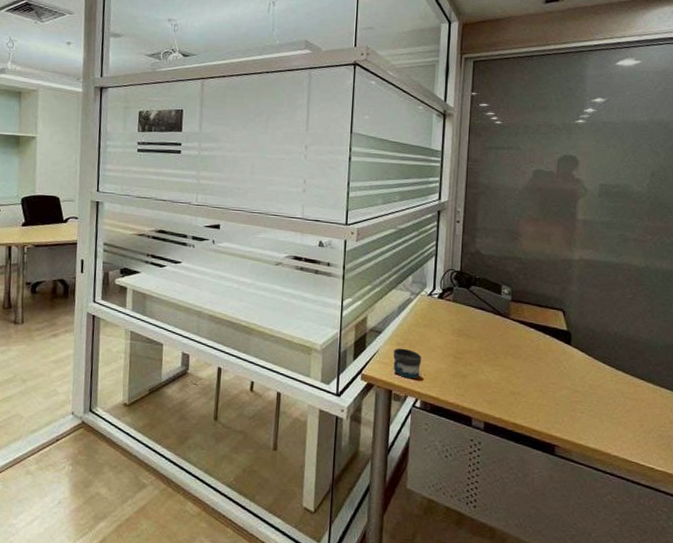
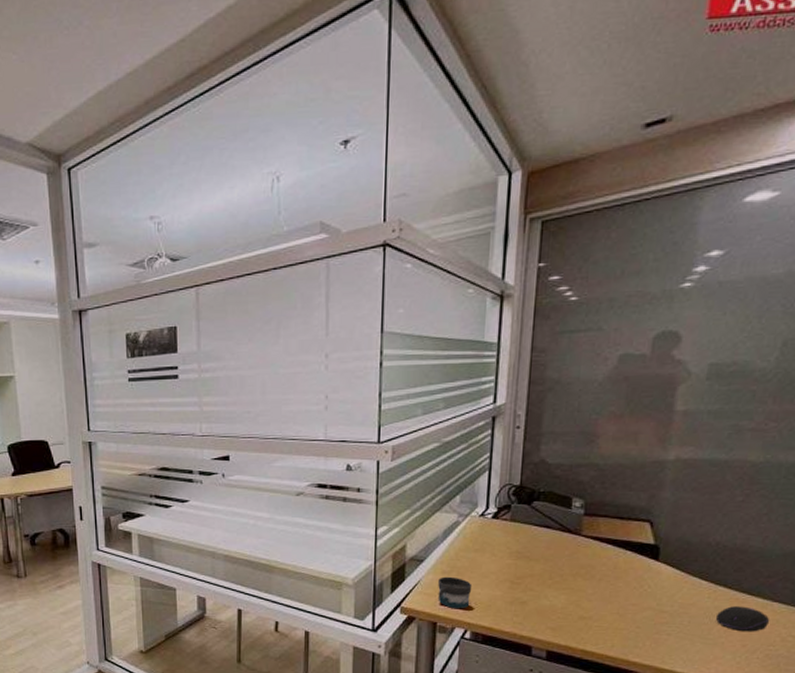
computer mouse: none [618,389,660,414] -> present [715,606,770,632]

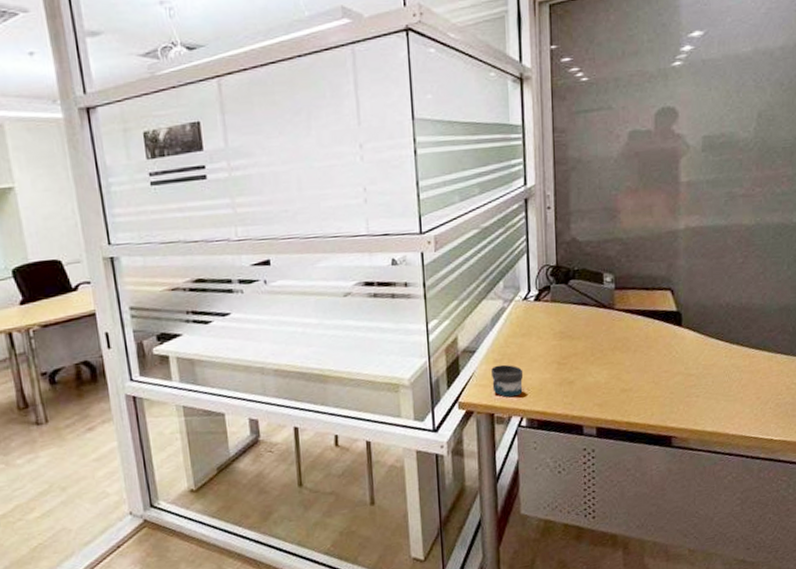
computer mouse: present [715,606,770,632] -> none [733,361,776,385]

